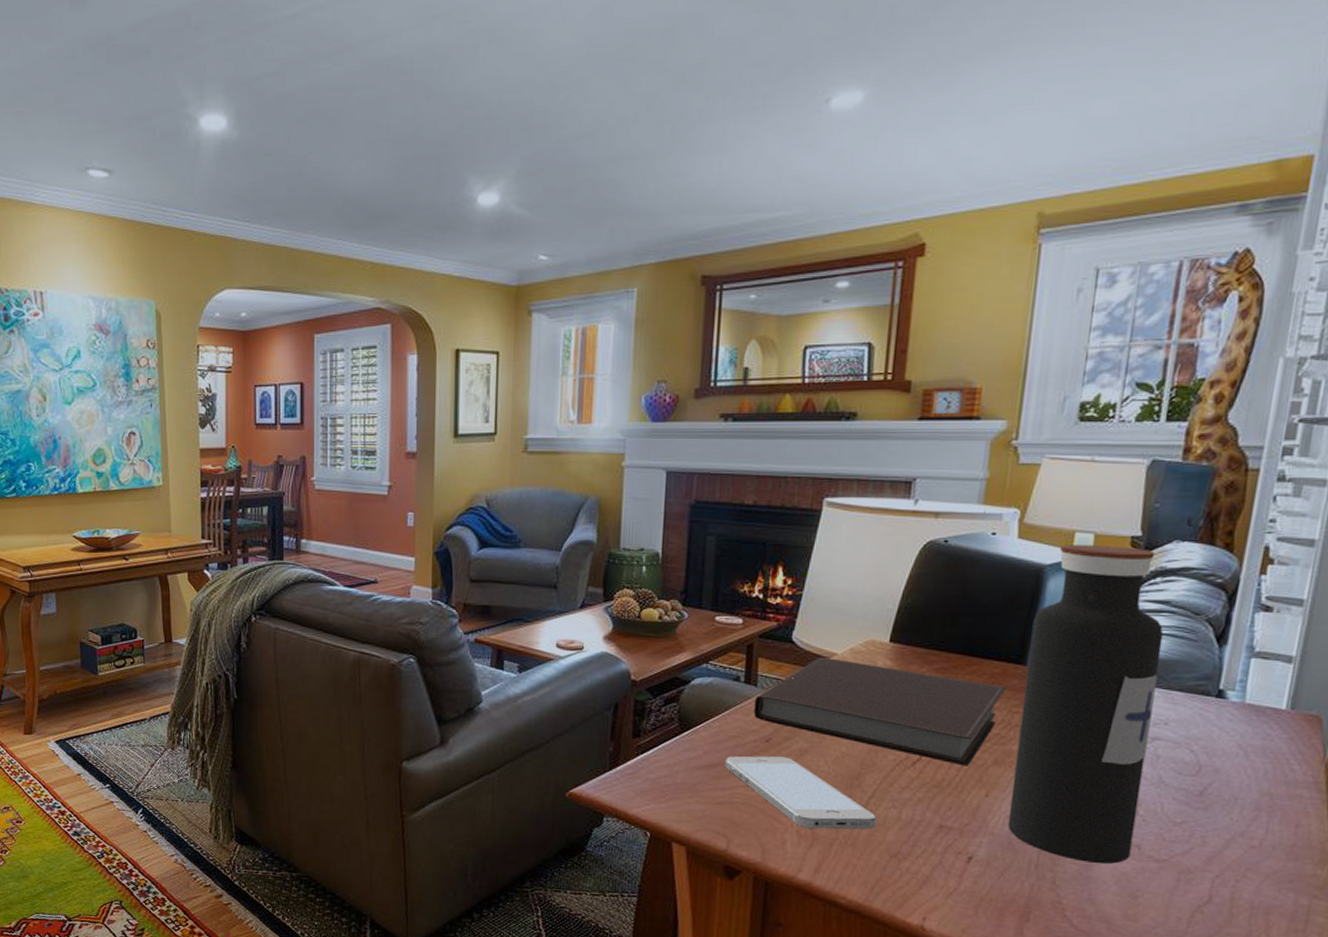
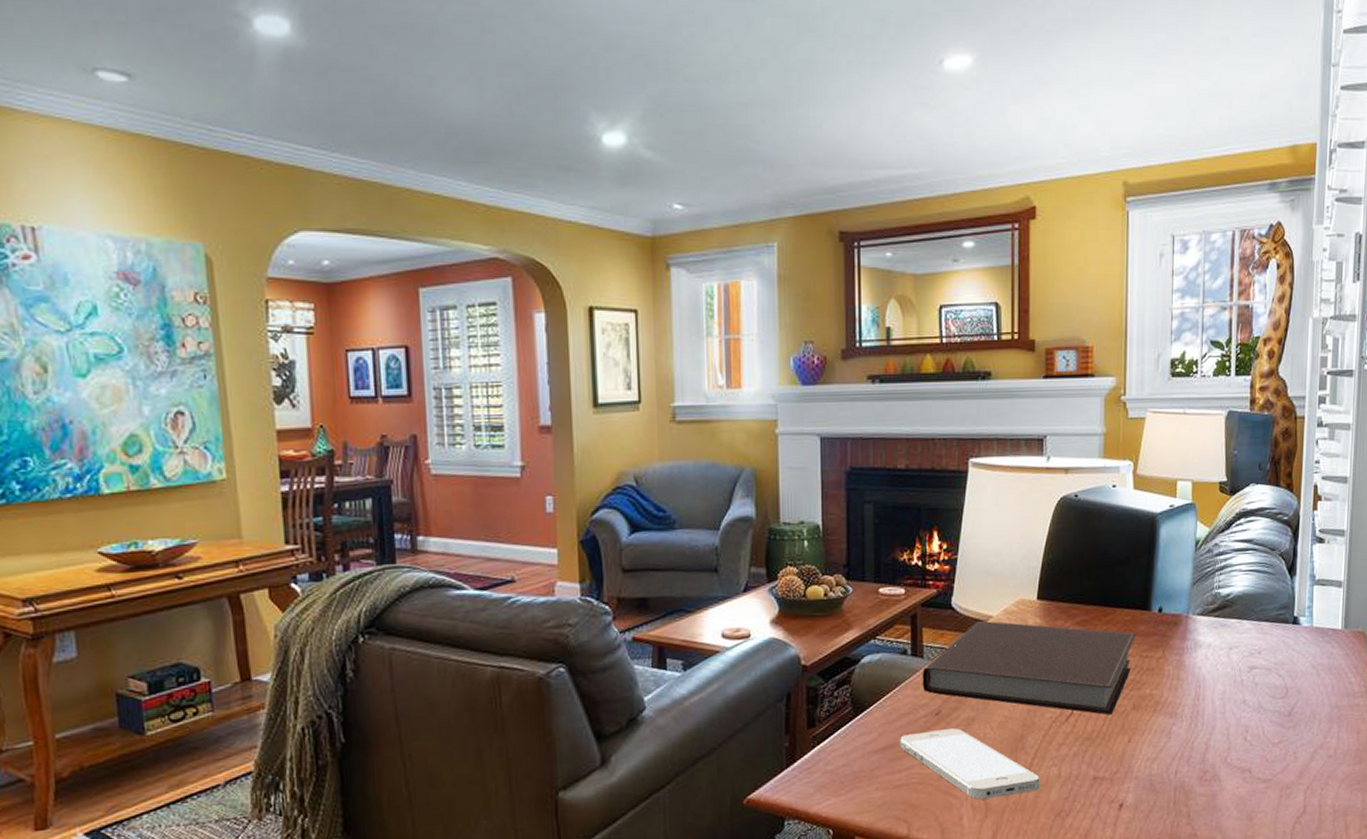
water bottle: present [1007,545,1164,864] -> none [1148,491,1251,793]

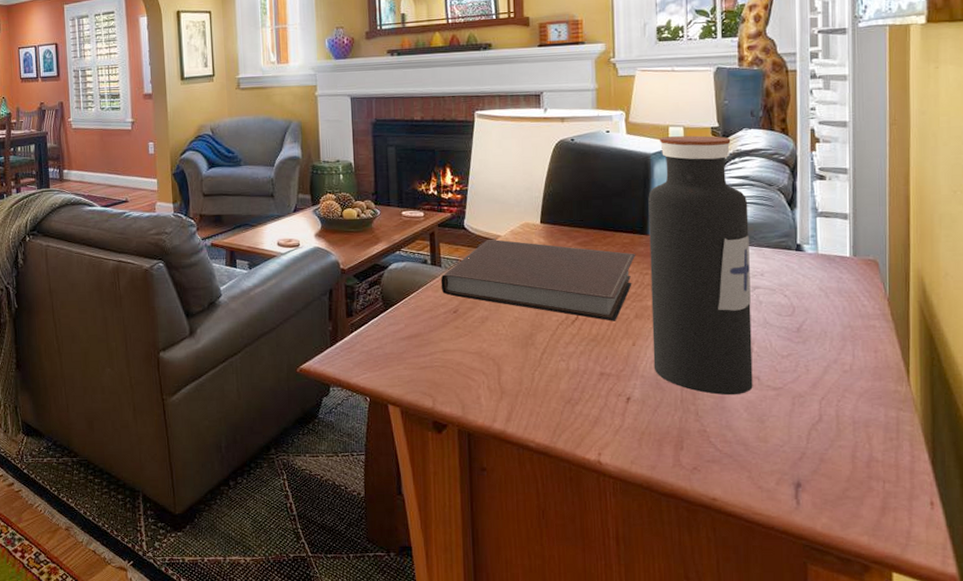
smartphone: present [900,728,1041,800] -> none [424,324,551,384]
water bottle: none [1148,491,1251,793] -> present [648,135,753,395]

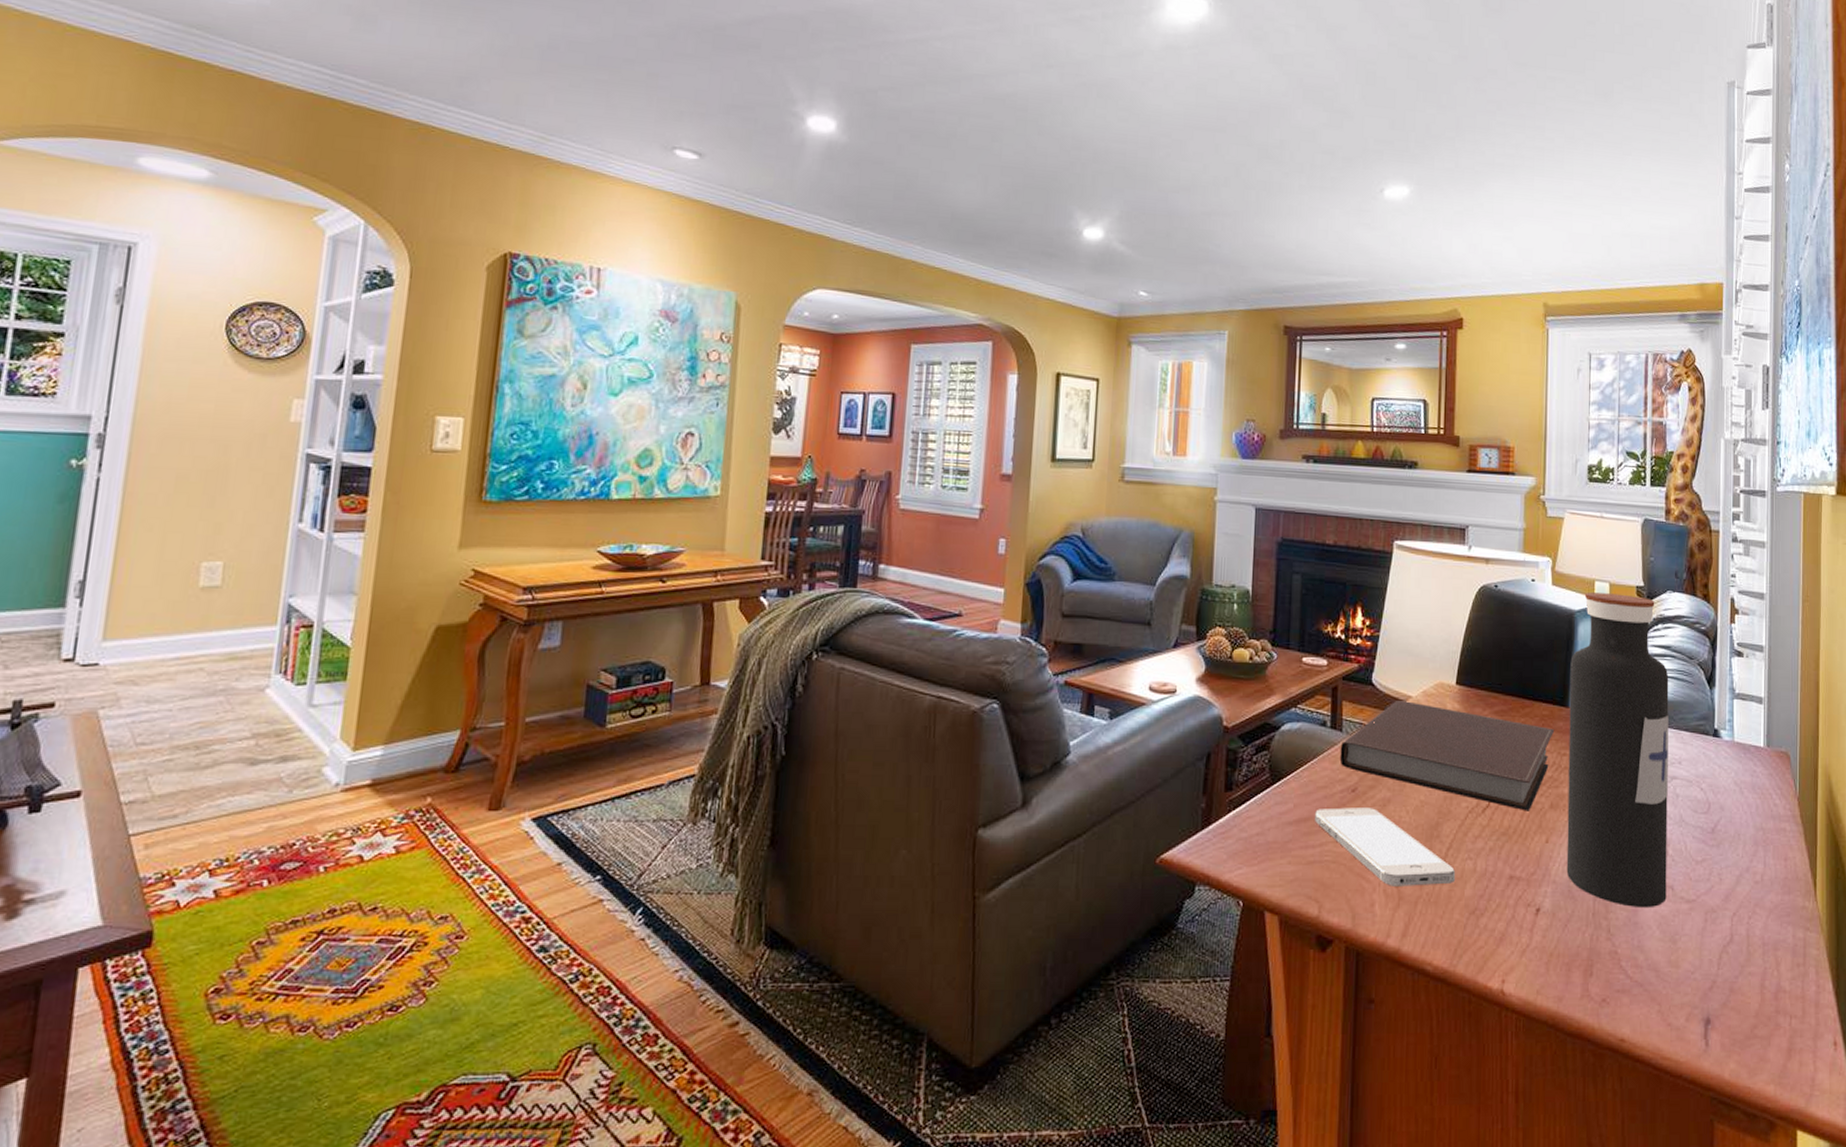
smartphone: none [424,324,551,384] -> present [1315,807,1456,886]

